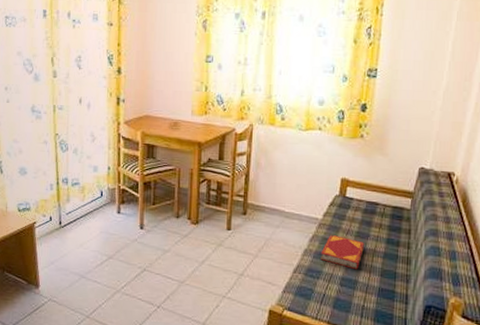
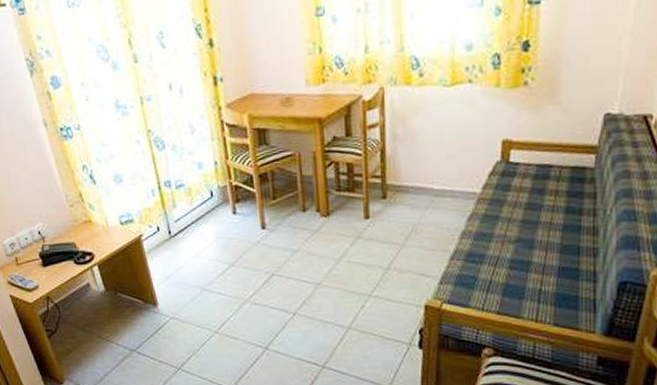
hardback book: present [320,234,364,270] -> none [482,209,537,249]

